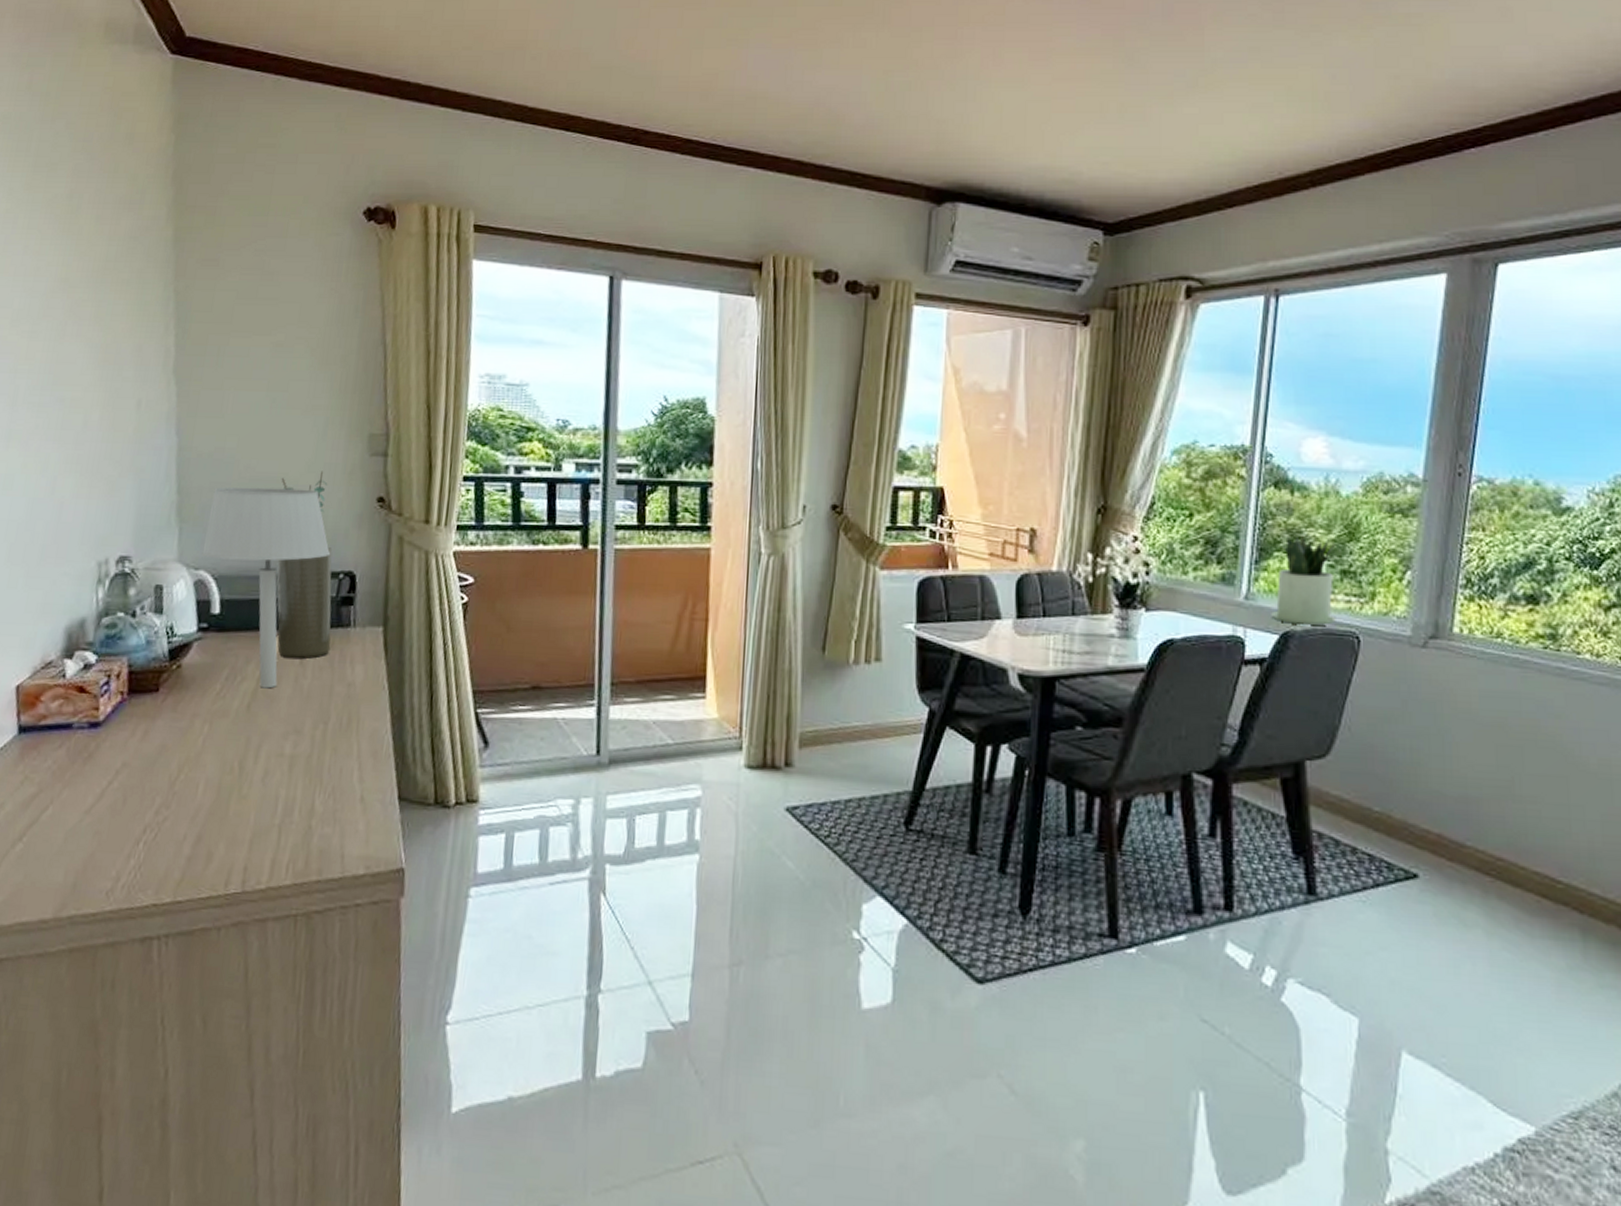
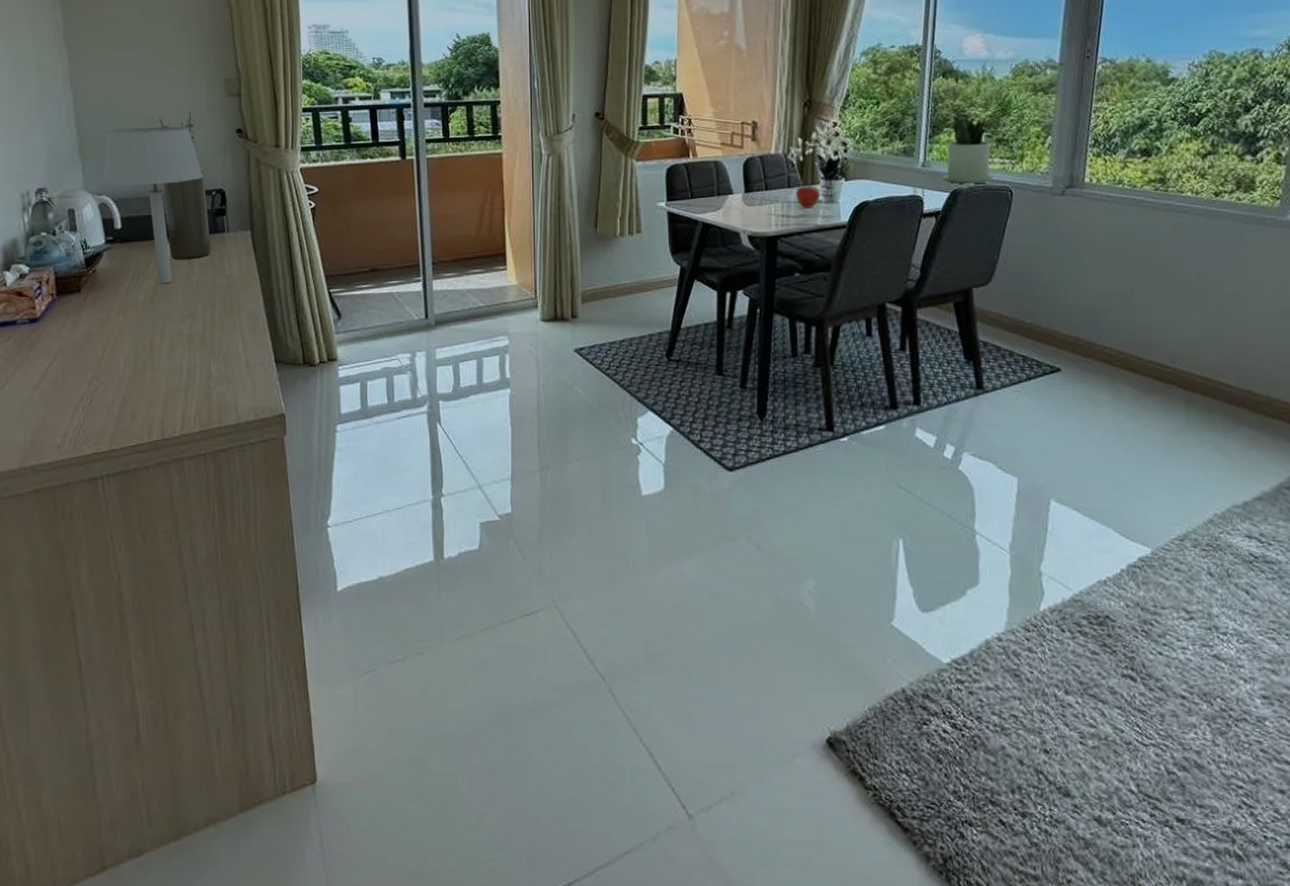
fruit: none [1082,612,1113,644] -> present [796,183,821,209]

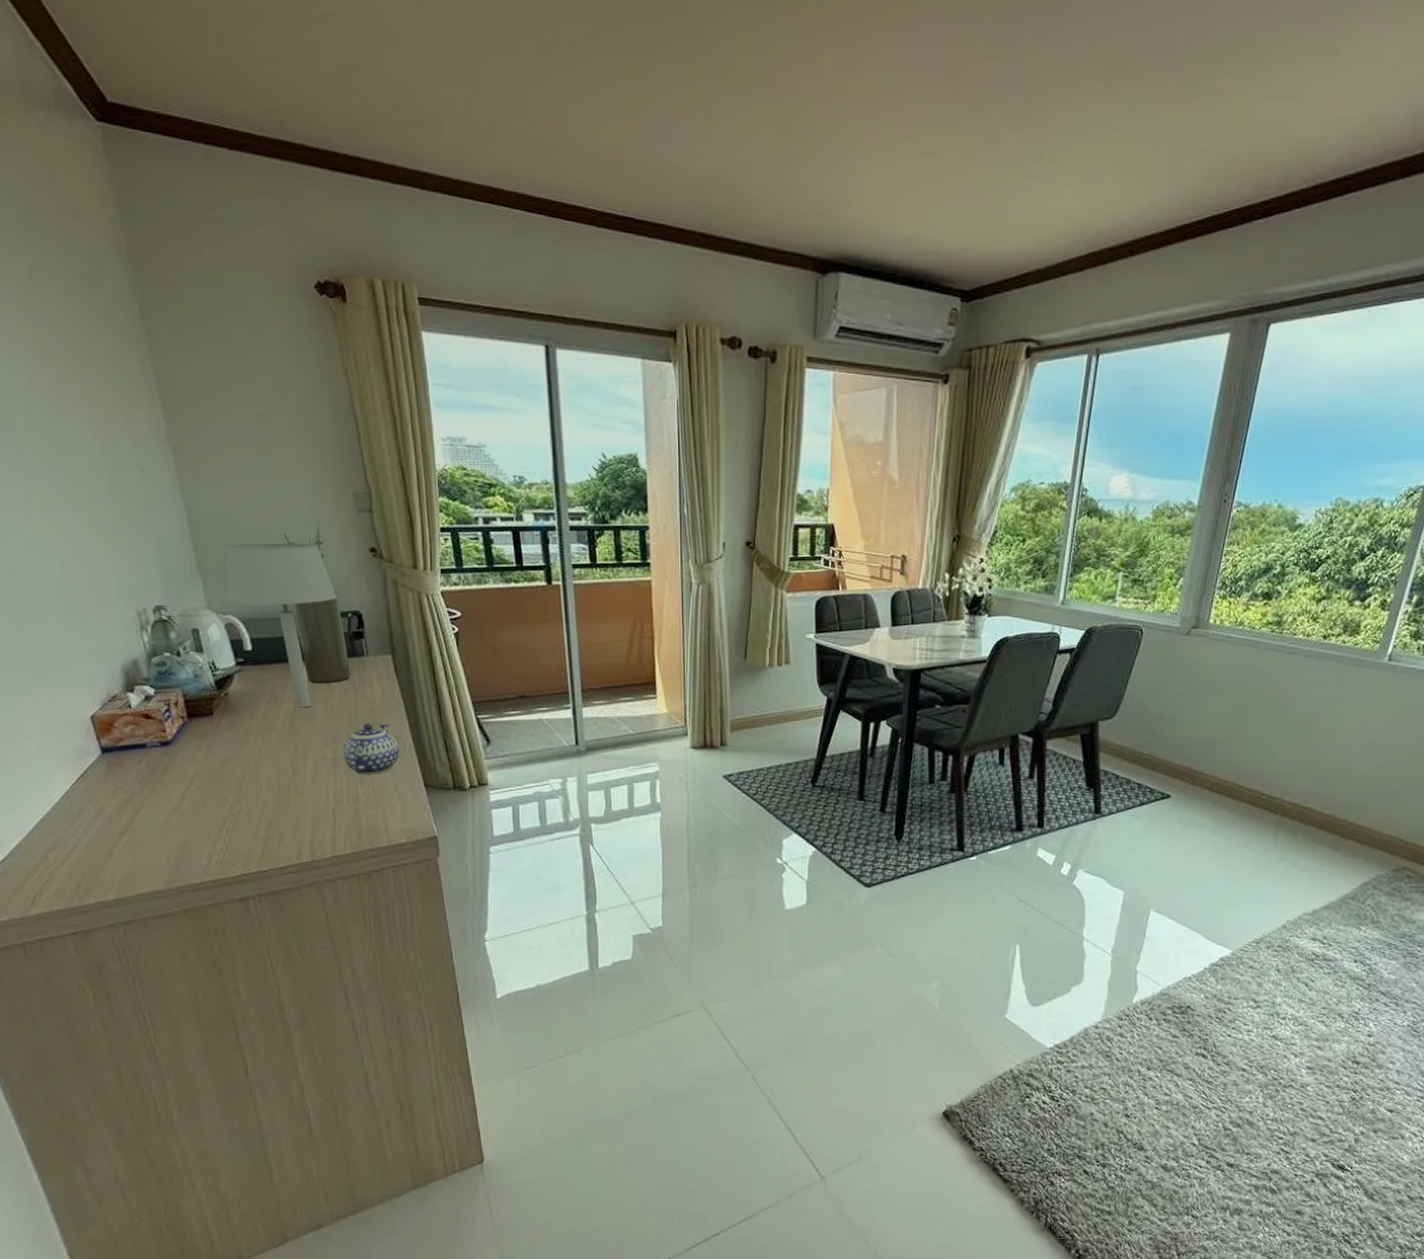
teapot: none [198,298,253,350] -> present [342,723,400,774]
fruit: present [796,183,821,209] -> none [940,618,964,643]
planter: present [943,113,994,184] -> none [1080,553,1129,623]

